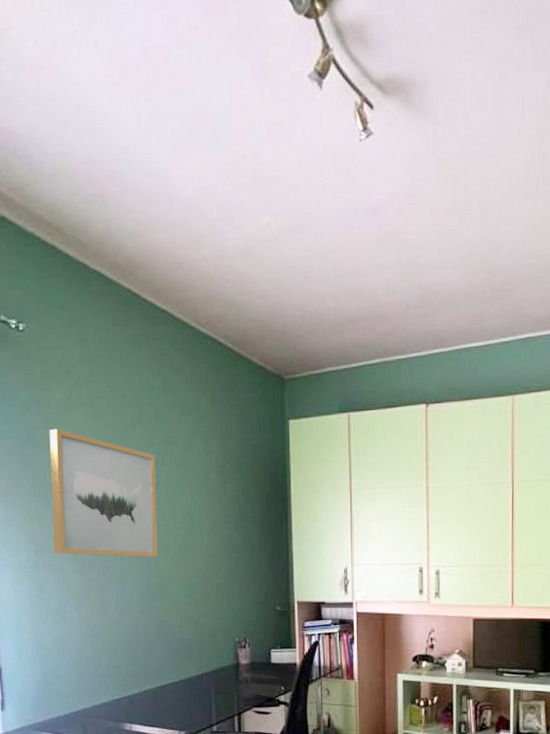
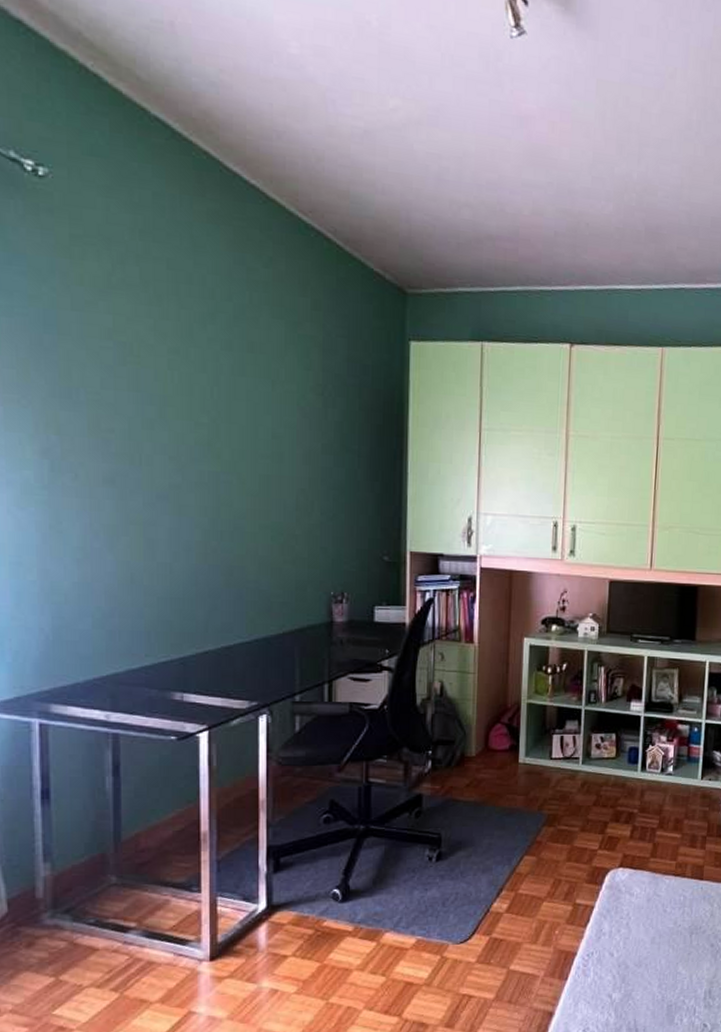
wall art: present [49,428,158,557] -> none [78,311,233,488]

